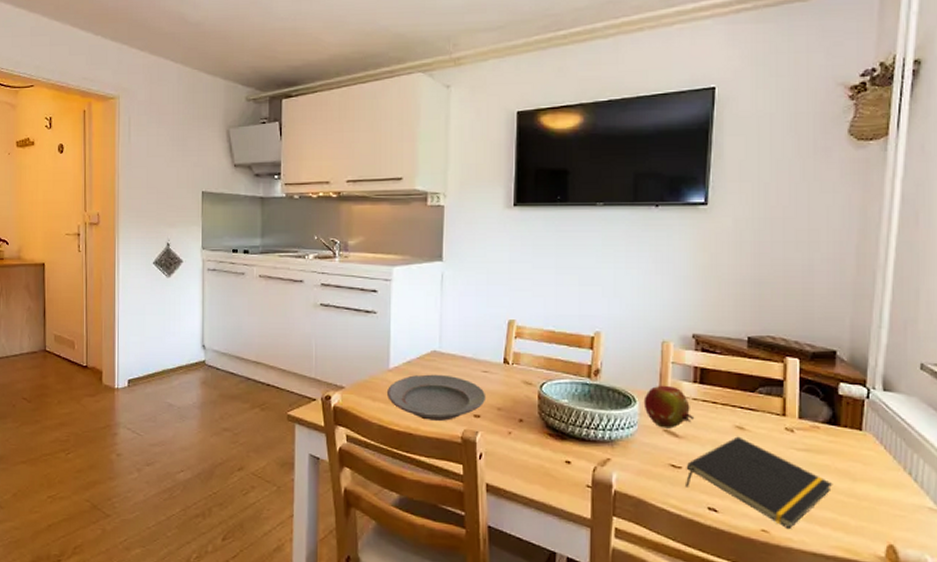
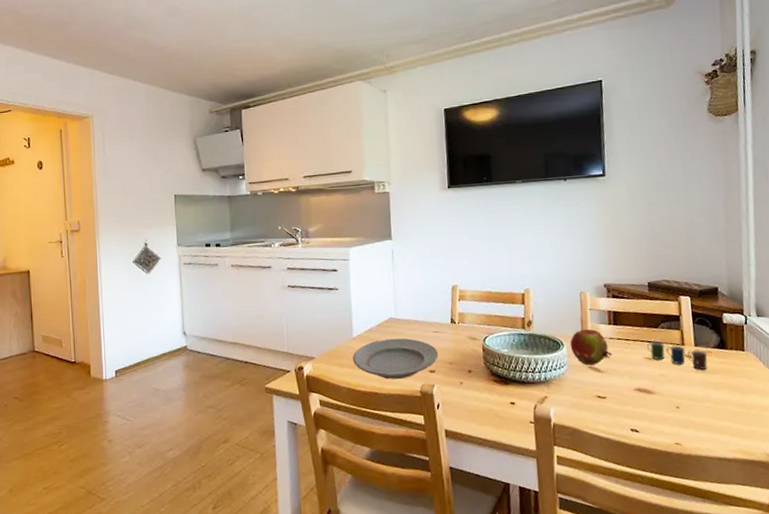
notepad: present [684,436,833,530] -> none [609,366,727,440]
cup: none [739,408,814,447] -> present [647,342,708,370]

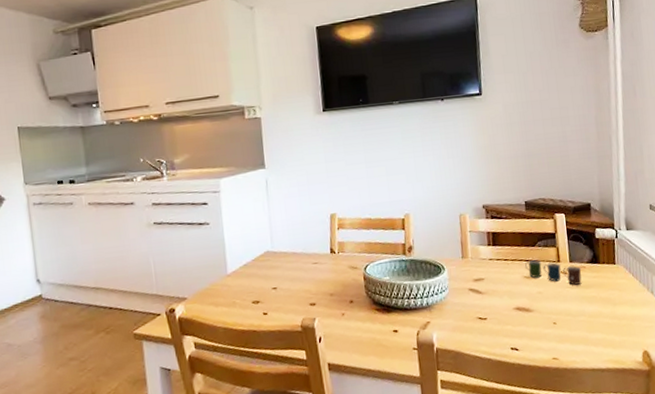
plate: present [352,338,439,379] -> none [227,271,319,316]
fruit: present [570,329,613,366] -> none [450,251,492,288]

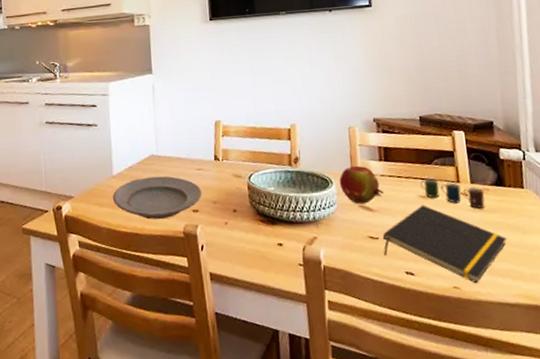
plate: none [227,271,319,316] -> present [112,175,202,220]
fruit: none [450,251,492,288] -> present [339,165,384,205]
notepad: none [490,284,600,354] -> present [382,205,507,284]

